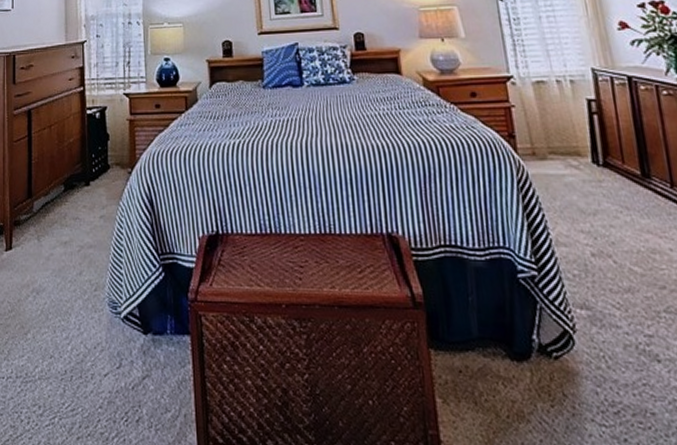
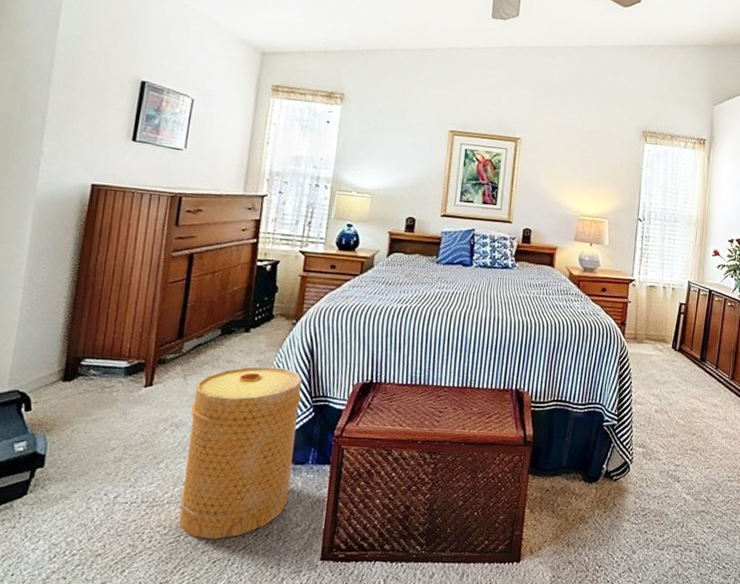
basket: none [48,221,154,424] -> present [179,366,302,540]

